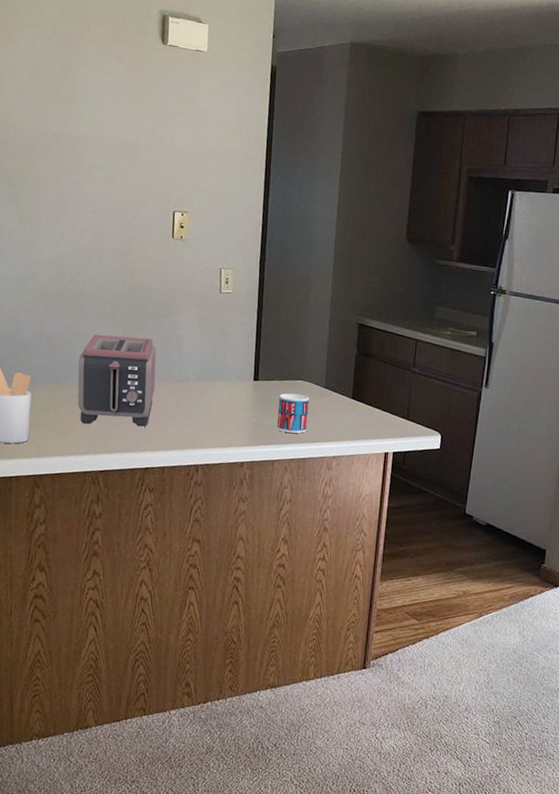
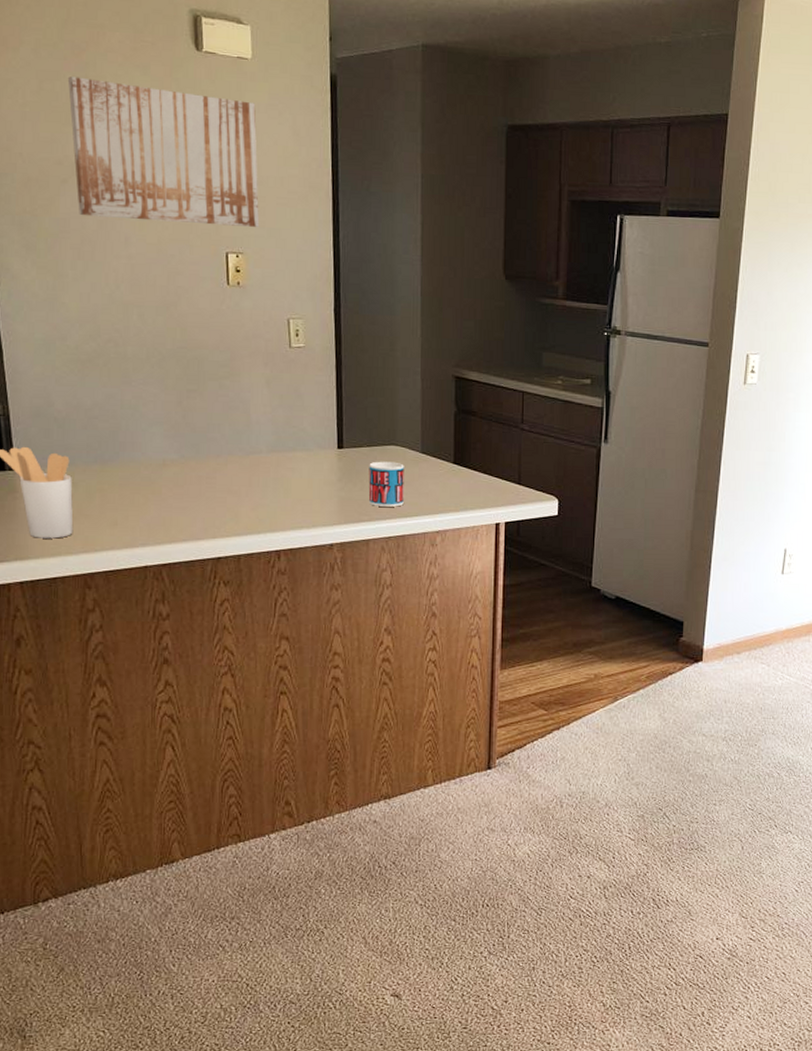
wall art: none [56,63,208,191] -> present [67,76,260,227]
toaster: present [77,334,157,427] -> none [125,404,221,510]

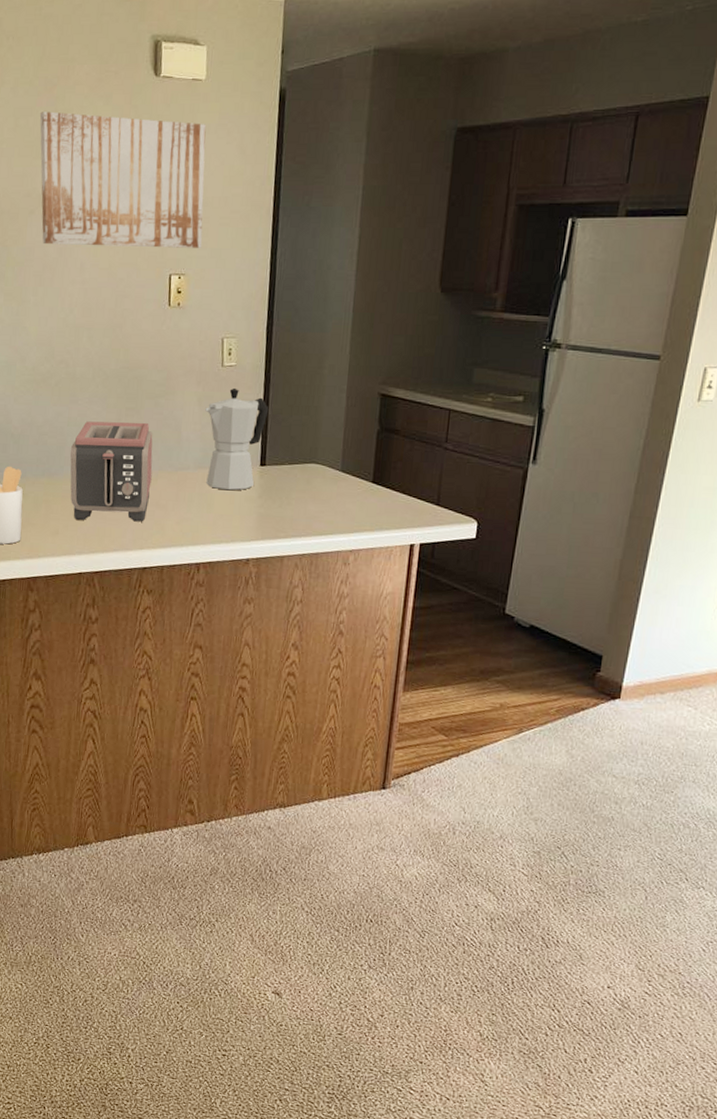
toaster: none [125,404,221,510] -> present [70,421,153,522]
moka pot: none [275,369,343,475] -> present [205,387,269,491]
mug: present [368,461,404,507] -> none [286,479,323,525]

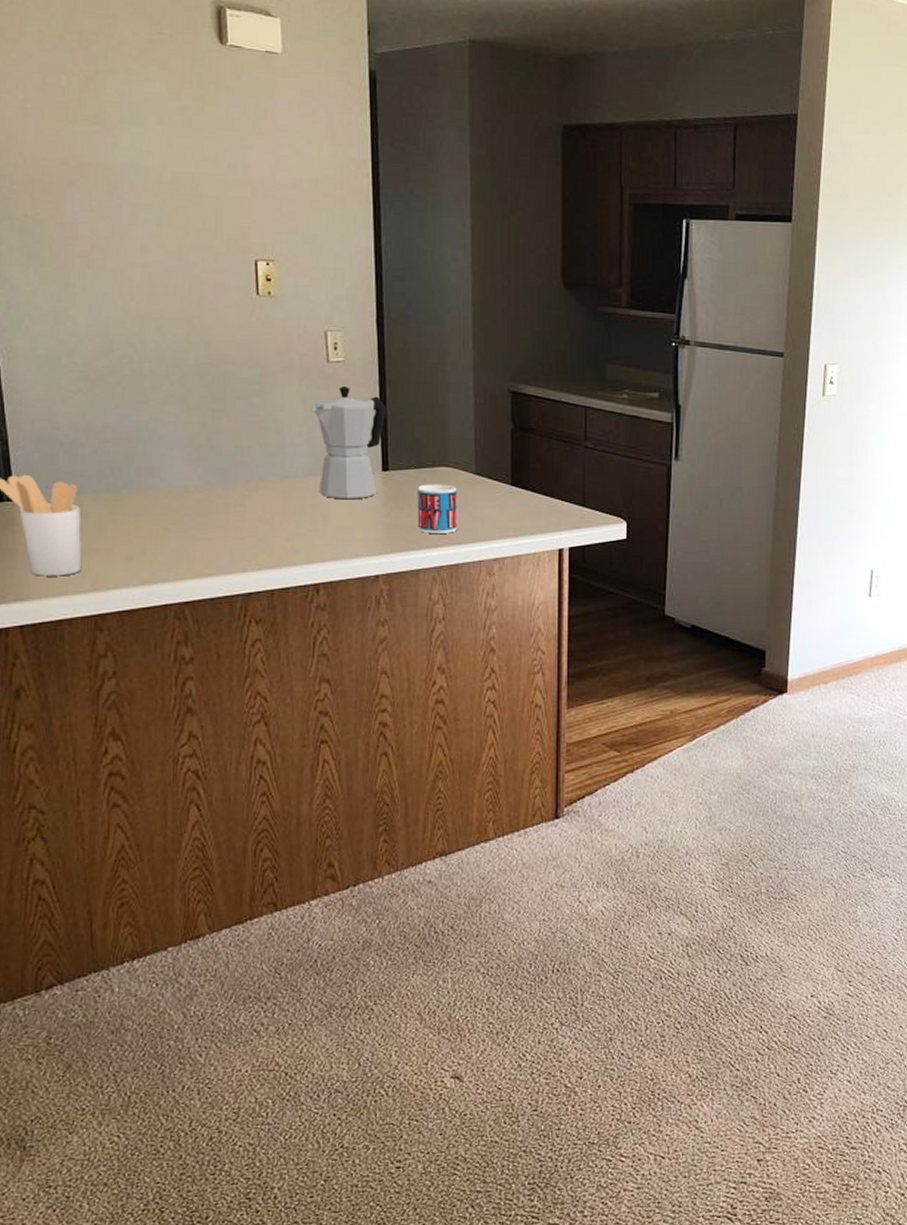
wall art: present [39,111,206,248] -> none [75,70,293,233]
toaster: present [70,421,153,522] -> none [142,425,251,541]
mug: none [286,479,323,525] -> present [417,484,457,533]

